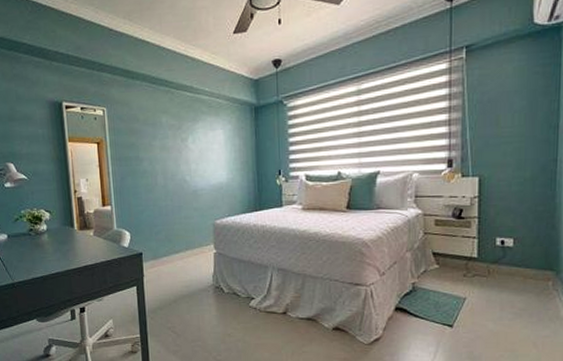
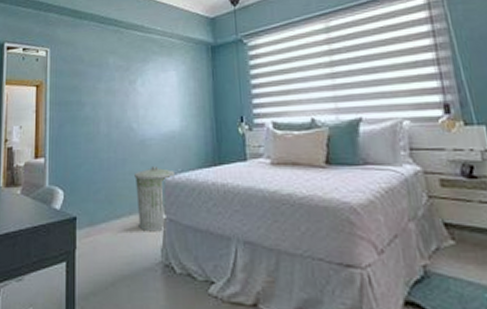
trash can: none [189,212,223,263] -> present [134,167,176,232]

